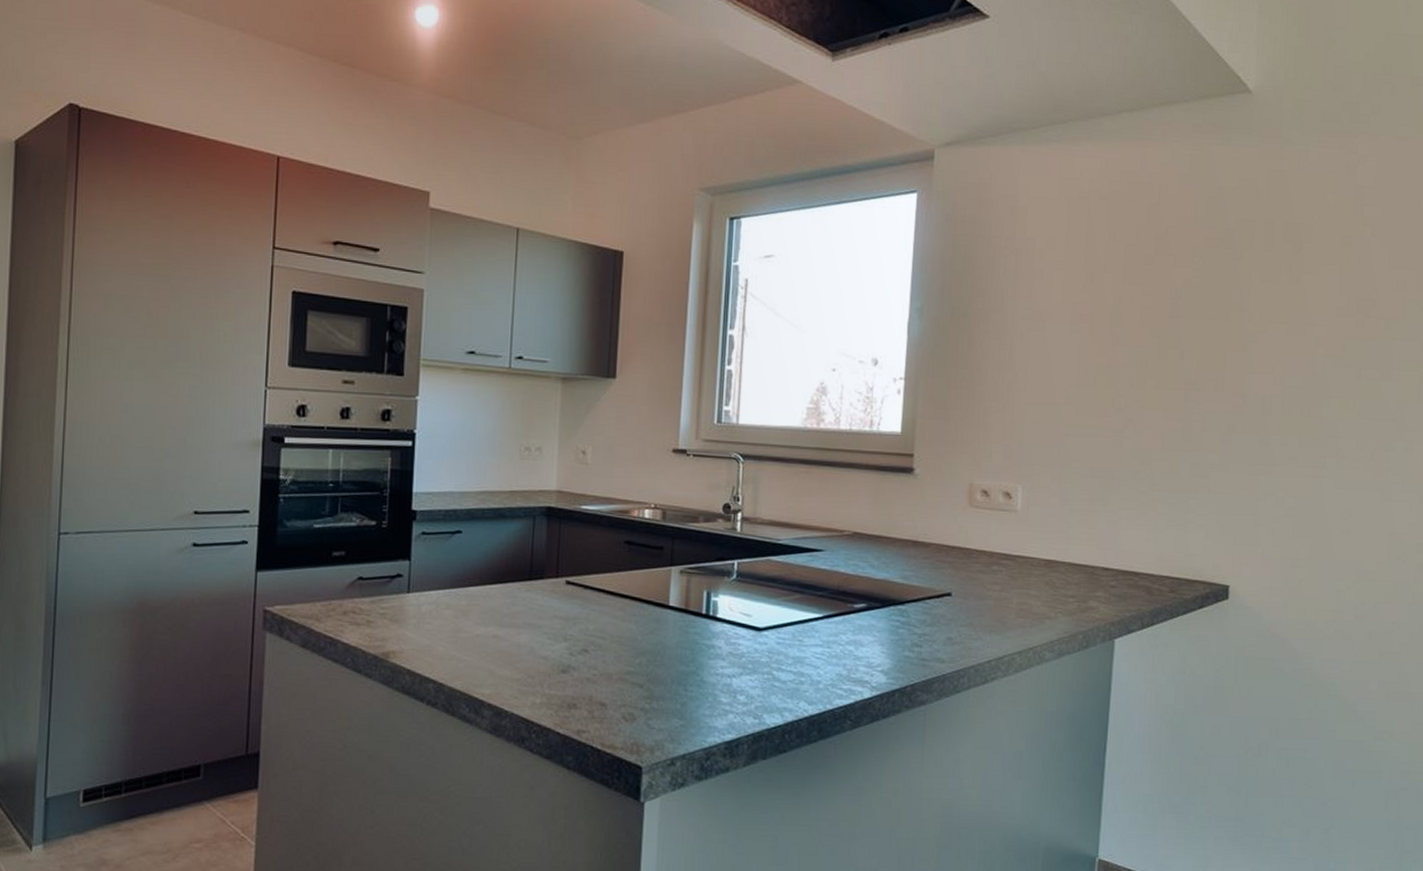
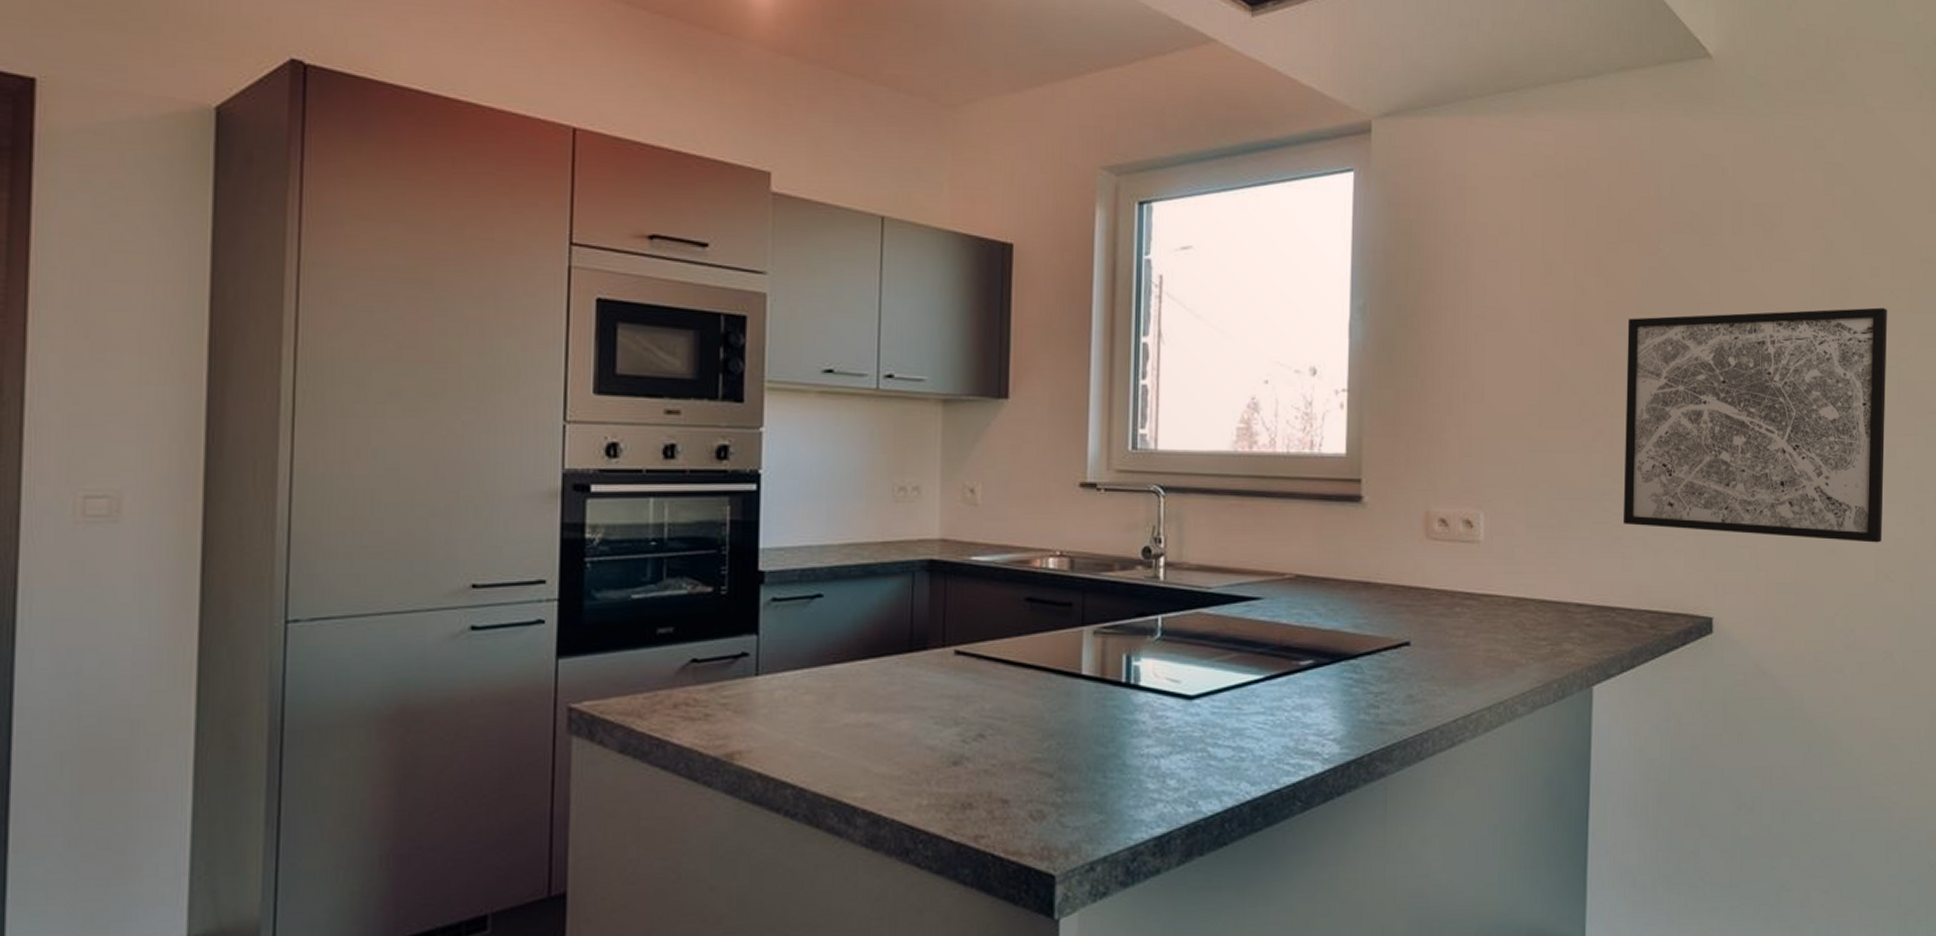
wall art: none [1149,316,1411,527] -> present [1624,307,1887,543]

